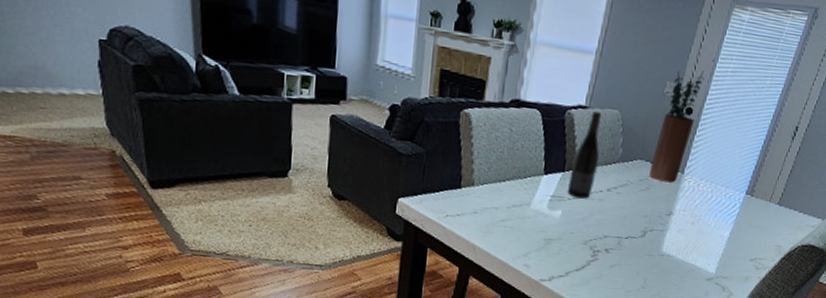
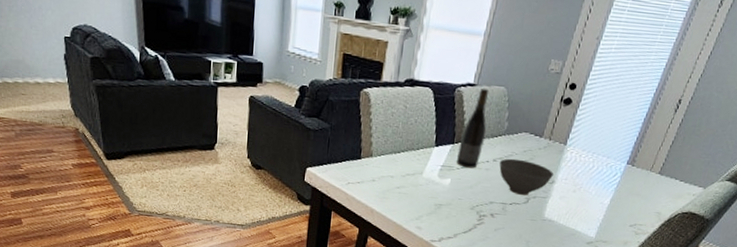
bowl: none [613,188,671,229] -> present [499,158,553,196]
vase: present [648,70,704,183] -> none [532,48,588,154]

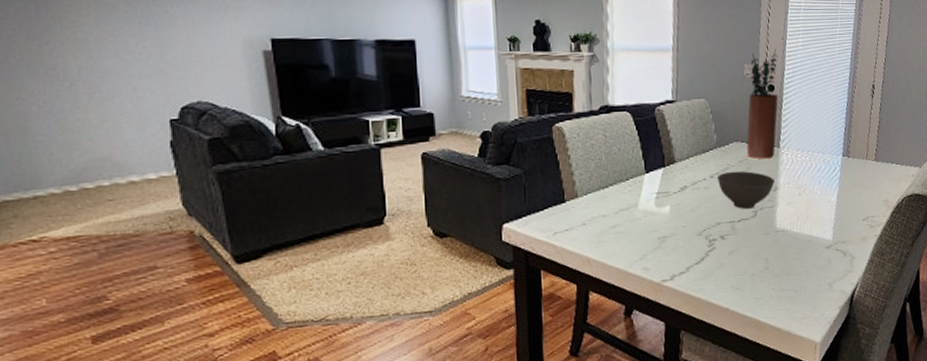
wine bottle: present [457,89,489,169] -> none [671,104,697,191]
vase: none [532,48,588,154] -> present [746,49,779,160]

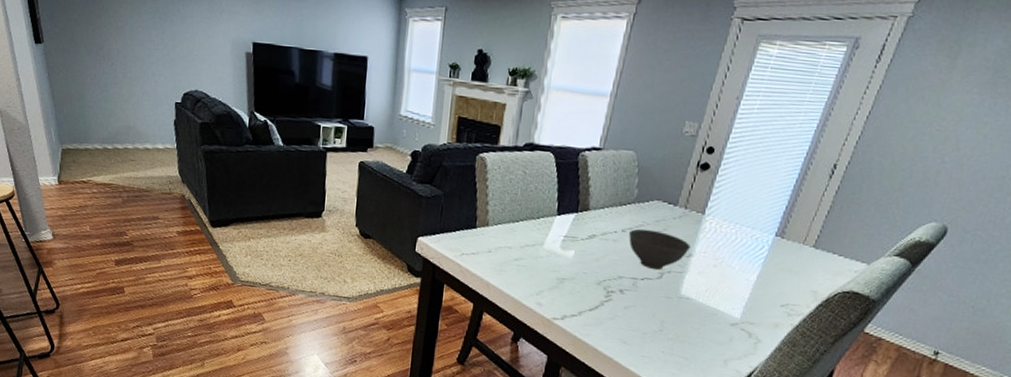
vase: present [746,49,779,160] -> none [666,108,727,224]

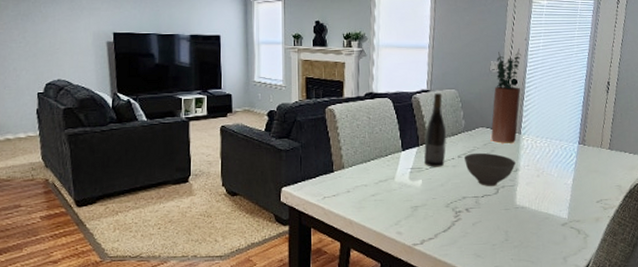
wine bottle: none [581,153,617,240] -> present [424,93,447,167]
vase: none [666,108,727,224] -> present [490,48,521,144]

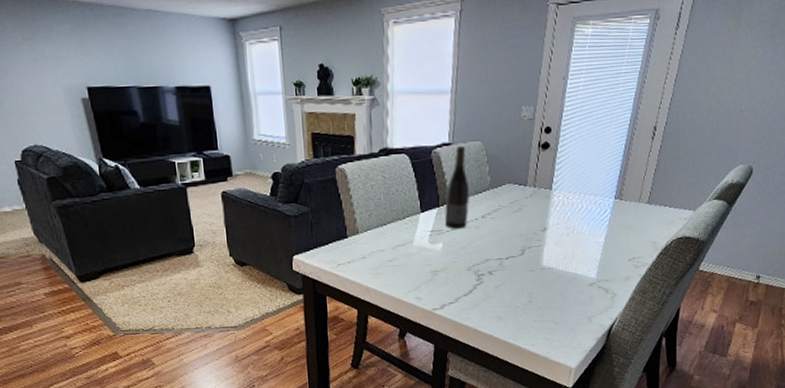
bowl: present [463,152,516,187] -> none [488,211,544,248]
vase: present [490,48,521,144] -> none [518,89,557,201]

